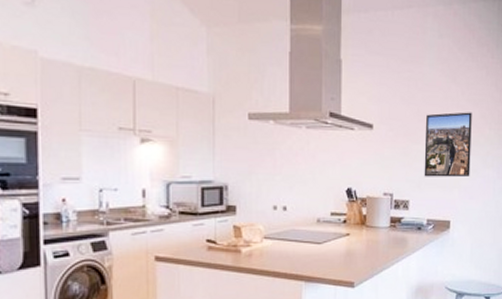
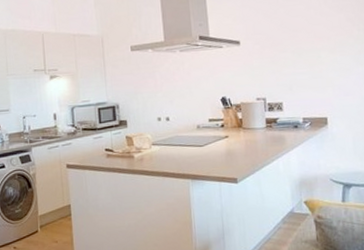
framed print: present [424,112,472,178] -> none [290,17,343,80]

